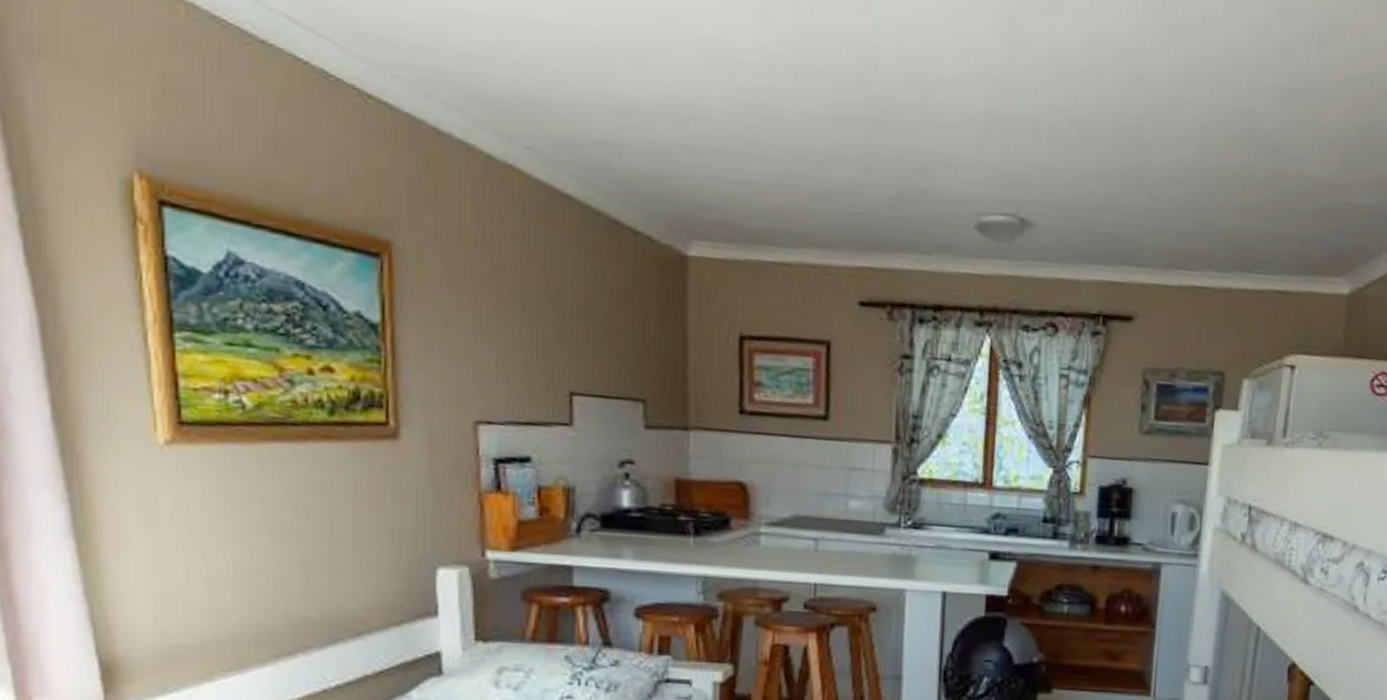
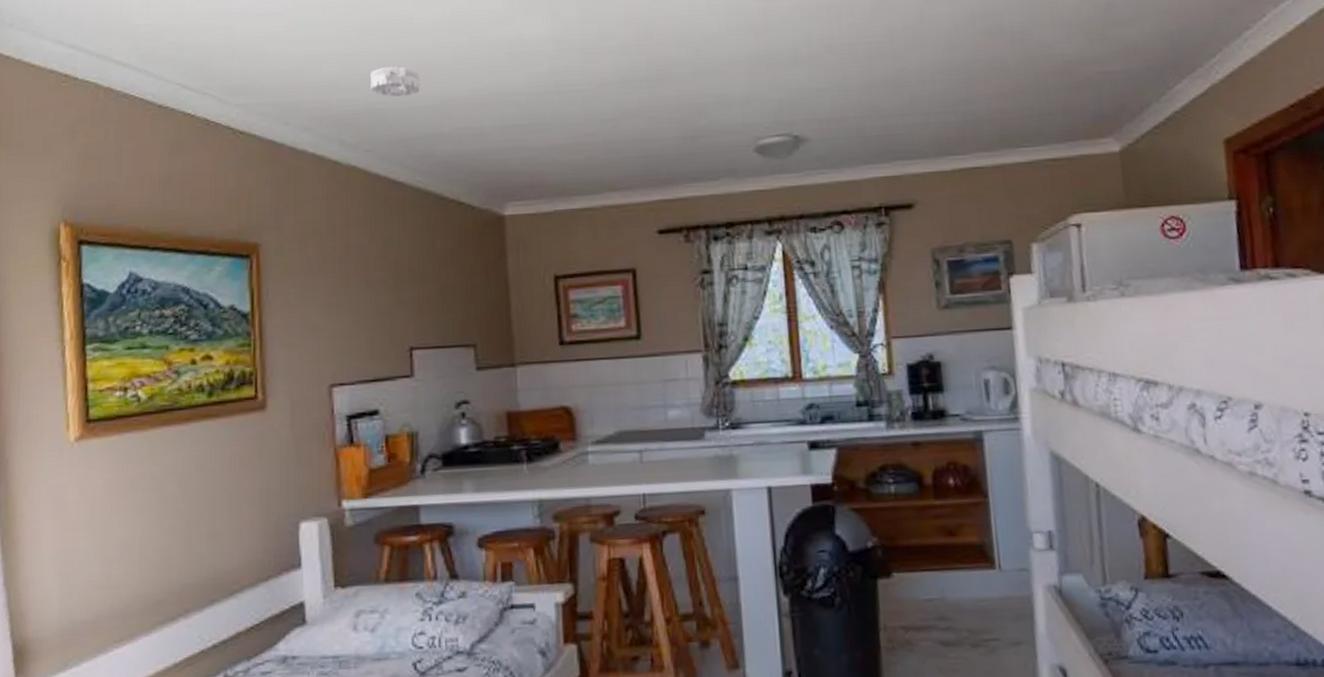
smoke detector: none [535,44,597,88] -> present [371,66,421,97]

